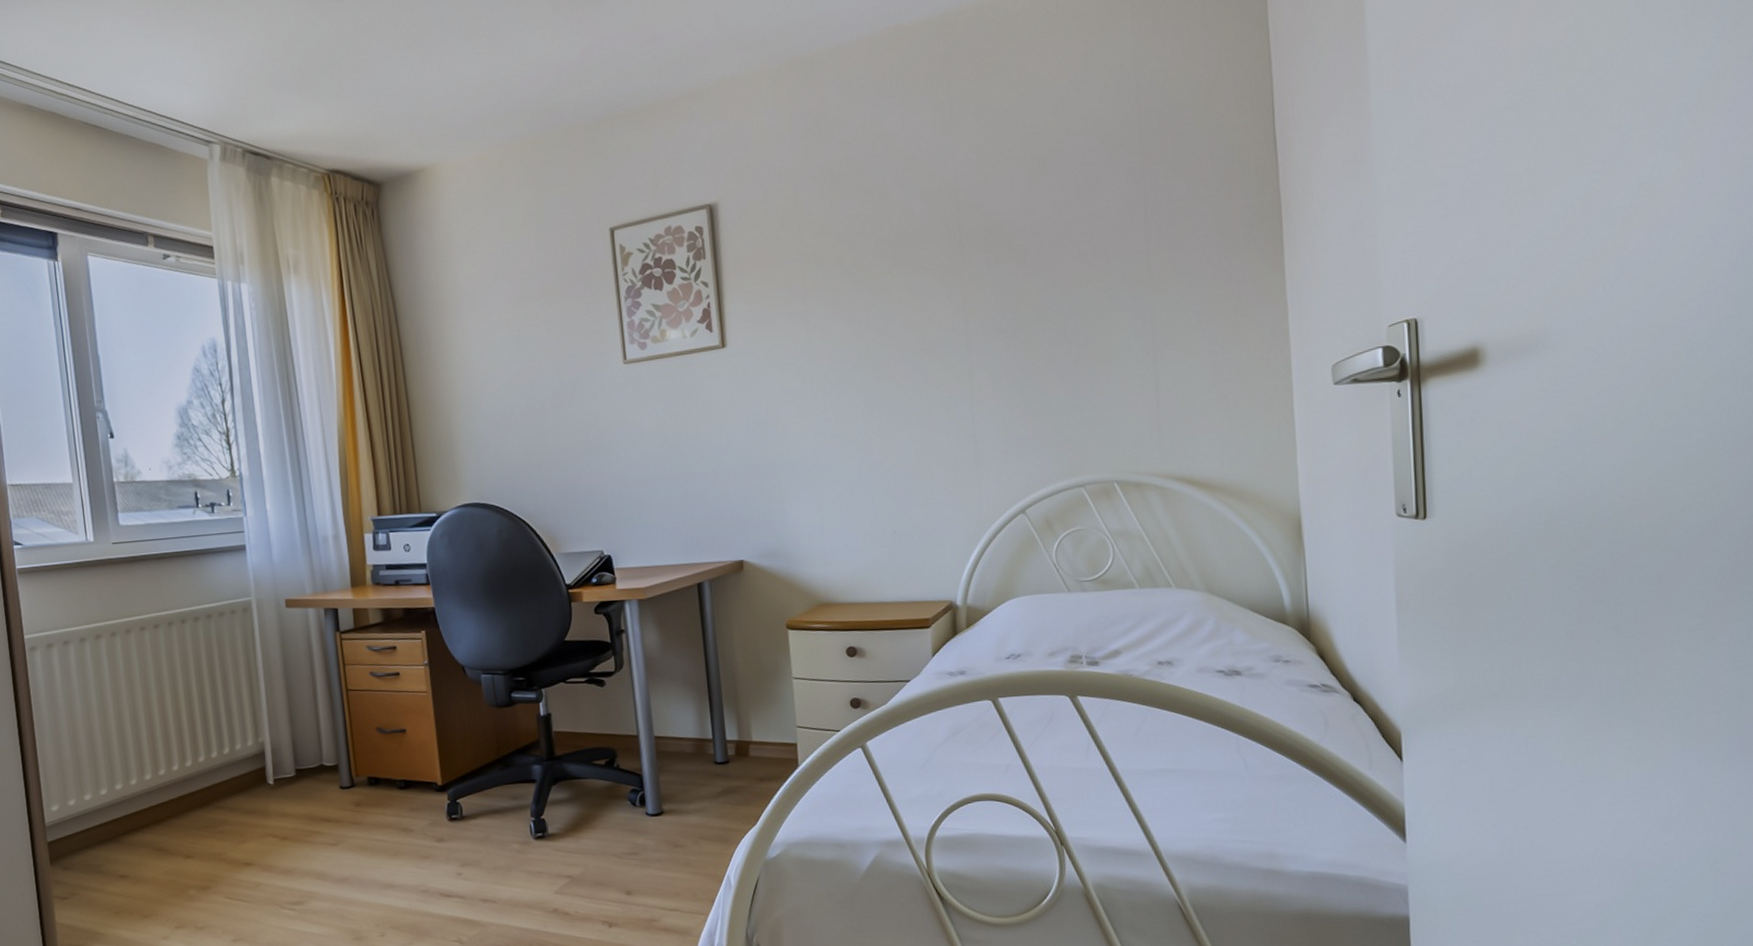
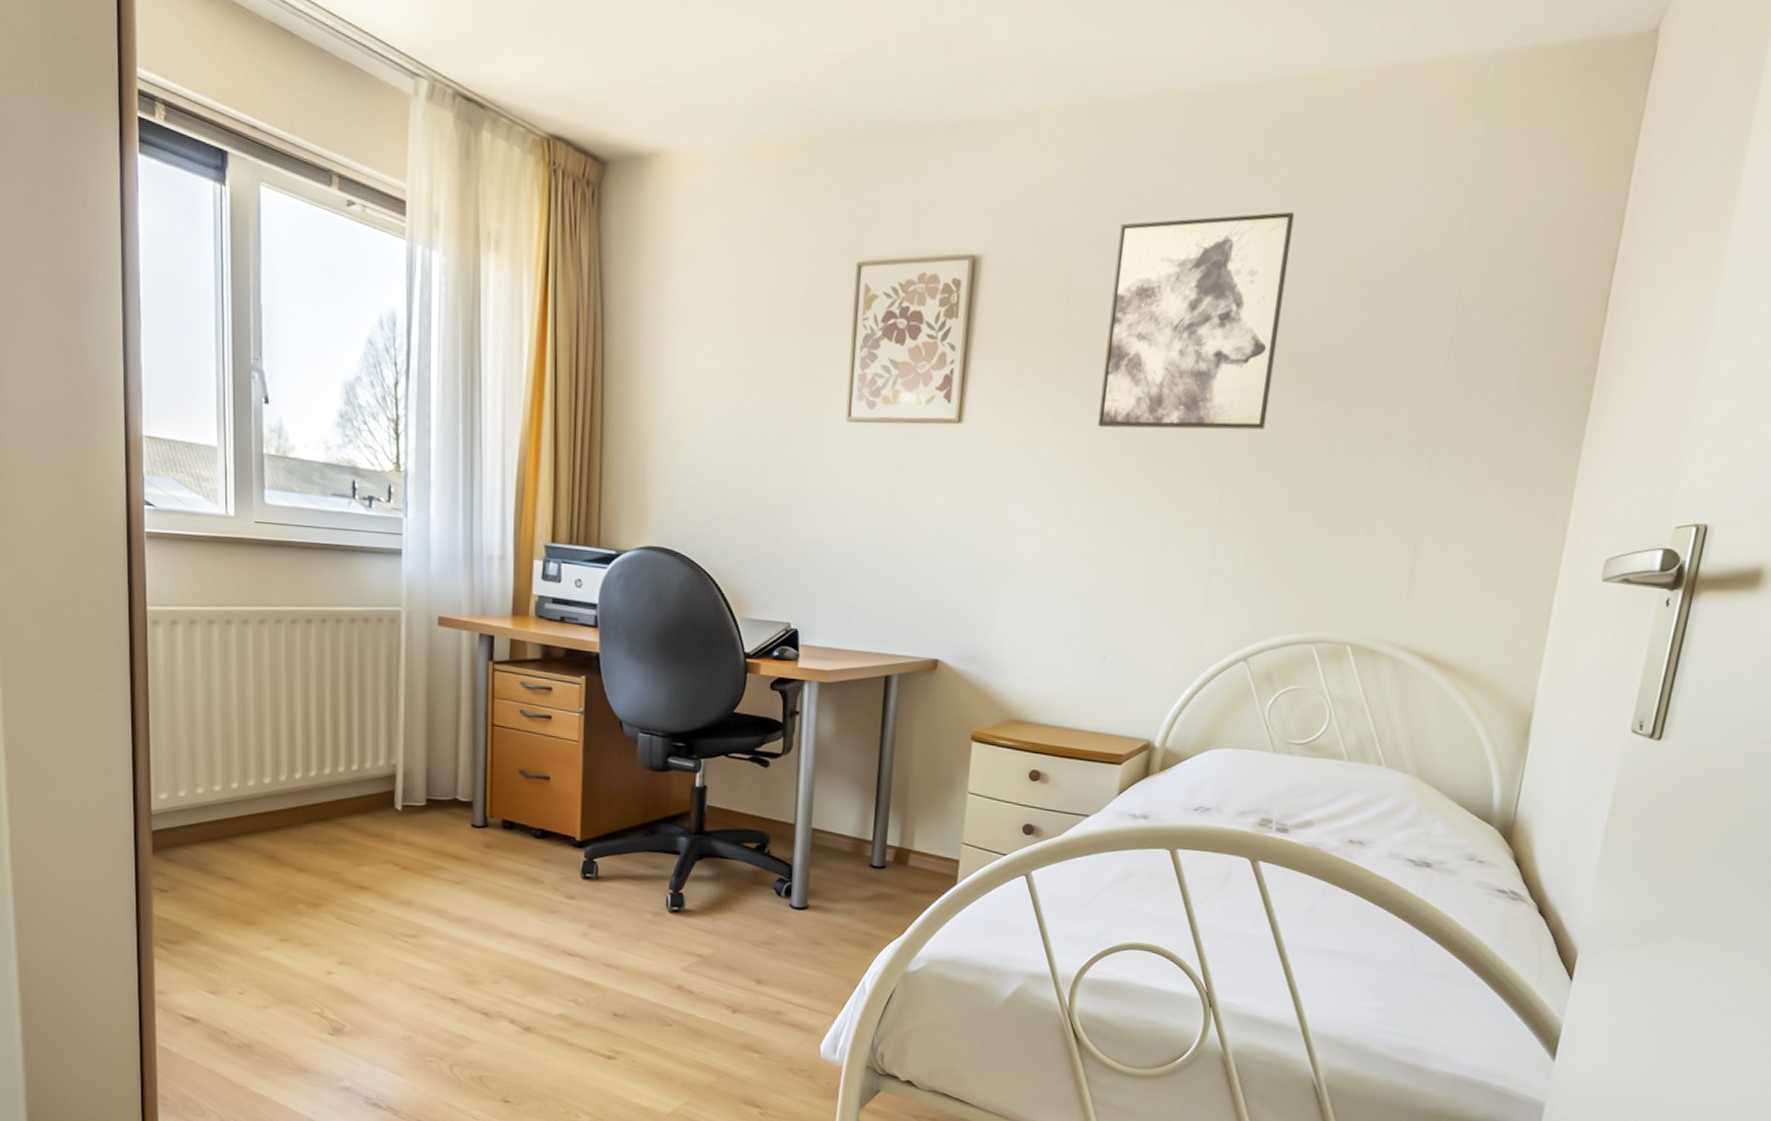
wall art: none [833,119,996,330] -> present [1098,211,1295,430]

